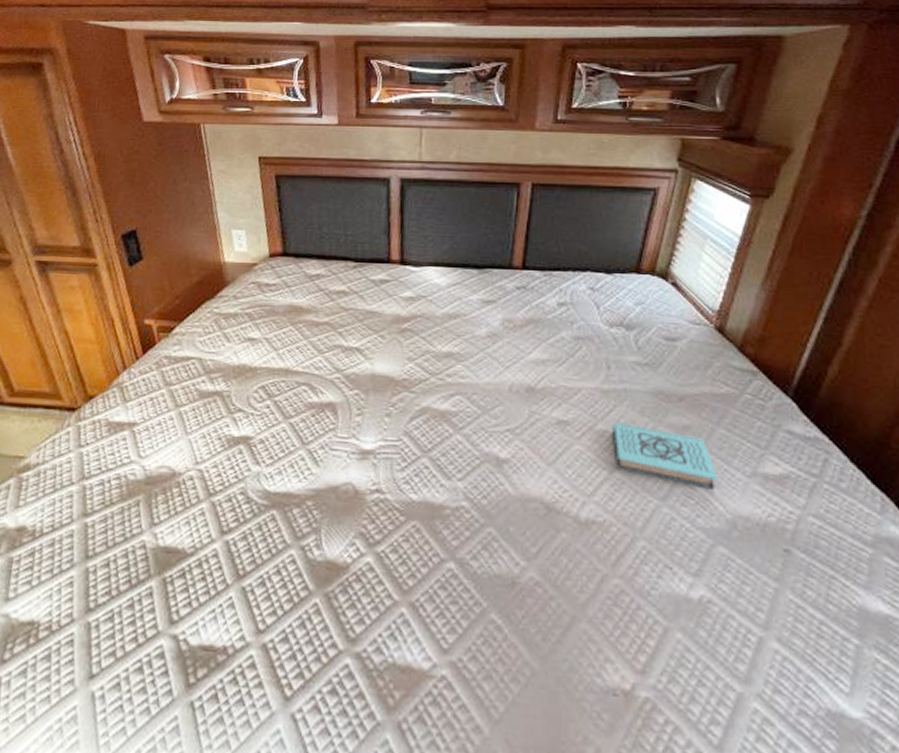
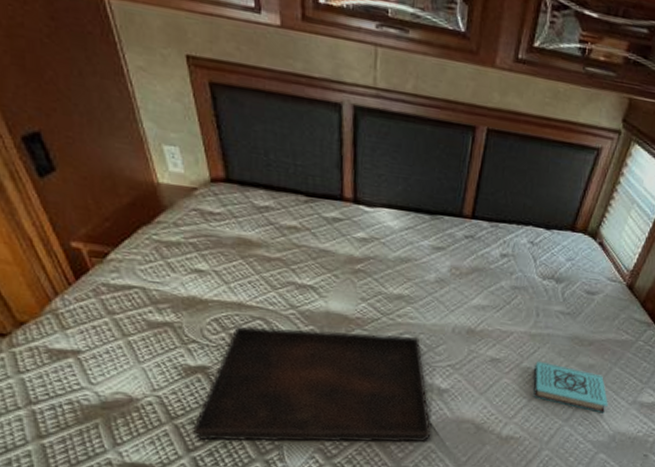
serving tray: none [228,392,491,527] -> present [192,326,431,443]

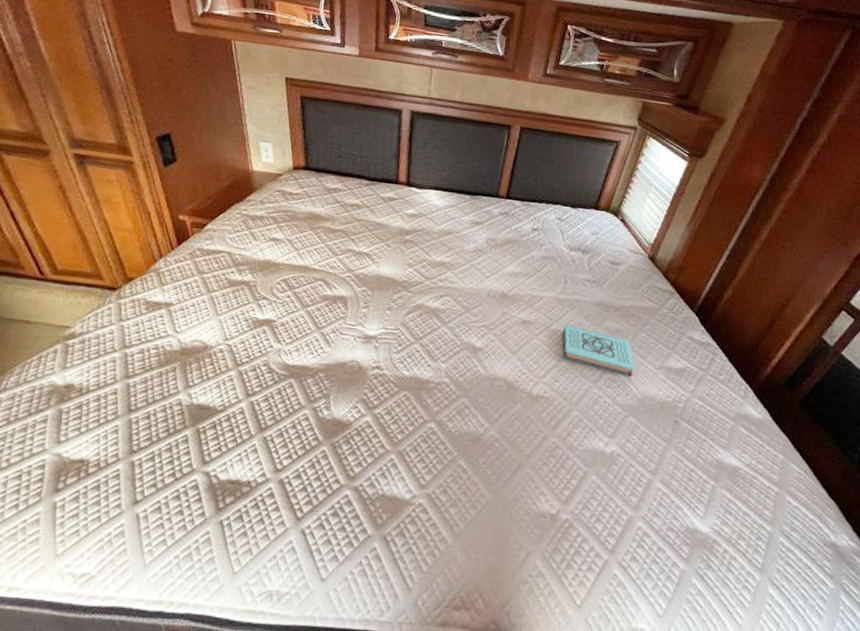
serving tray: present [192,326,431,443] -> none [253,286,465,398]

